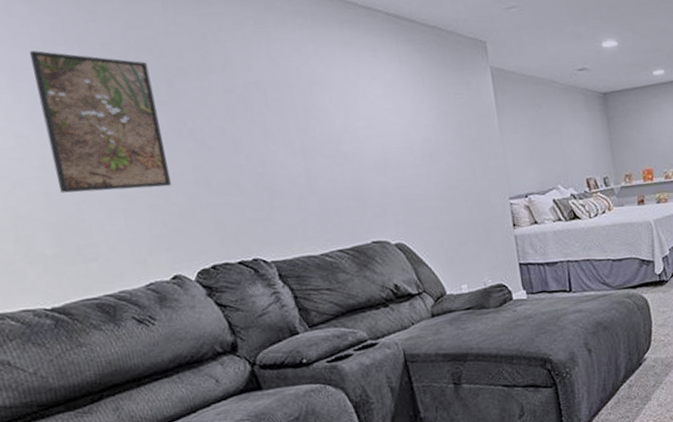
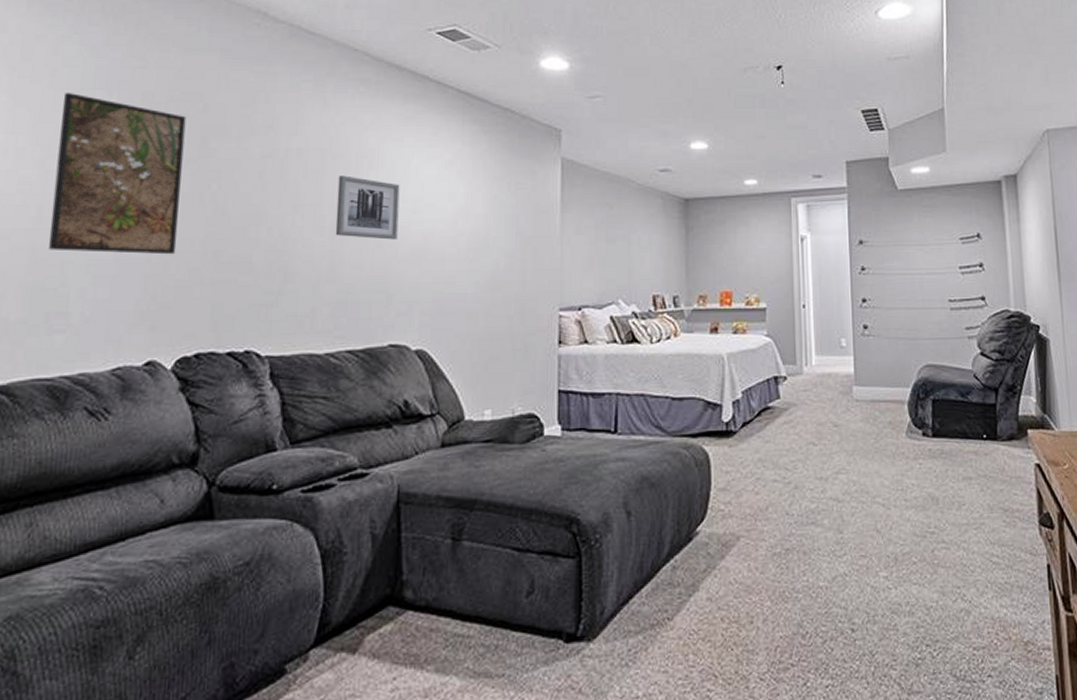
wall art: none [297,102,361,156] -> present [335,175,400,240]

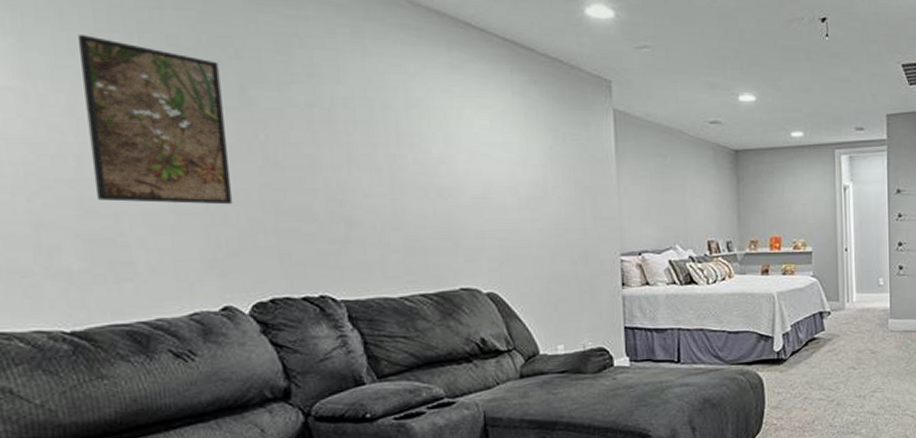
wall art: present [335,175,400,240] -> none [389,126,457,190]

